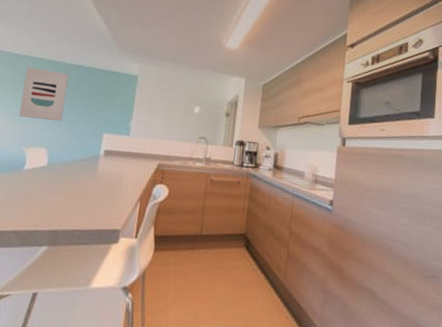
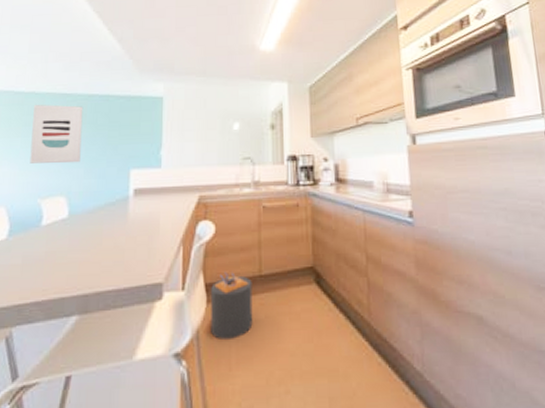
trash can: none [155,229,194,282] -> present [211,272,253,339]

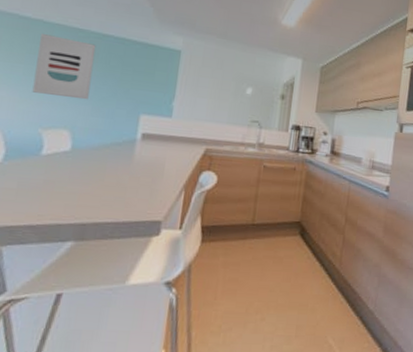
trash can: present [211,272,253,339] -> none [202,218,245,274]

